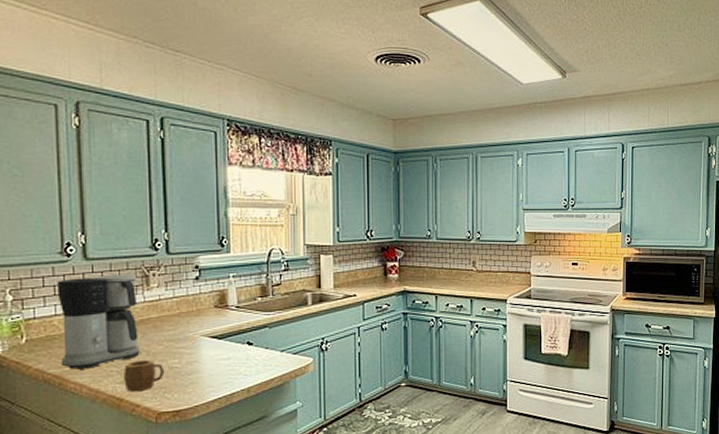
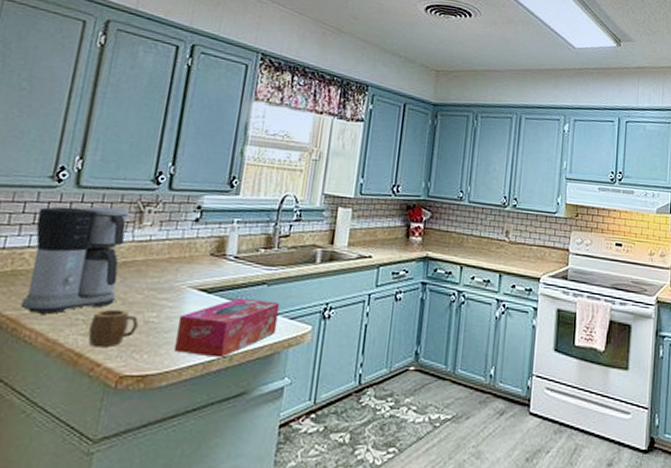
tissue box: none [198,340,283,391] -> present [175,297,280,358]

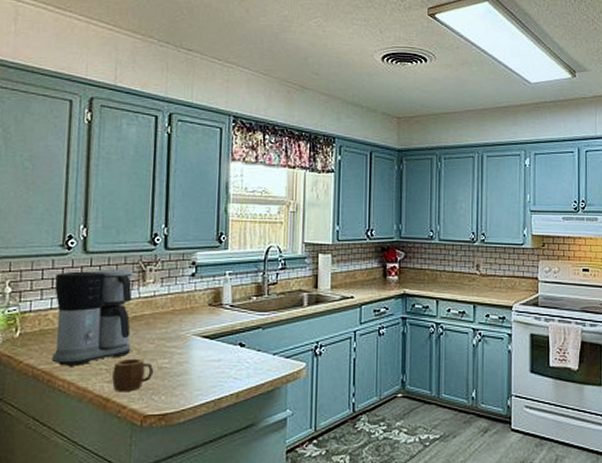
tissue box: present [175,297,280,358] -> none [187,341,275,396]

